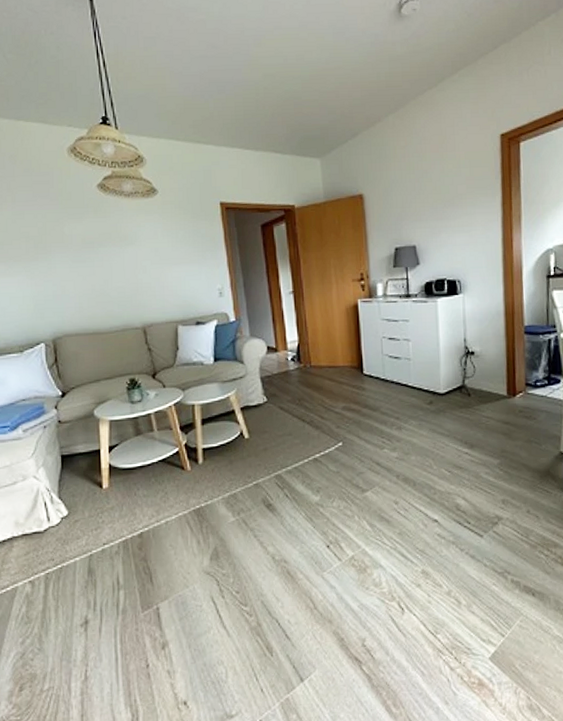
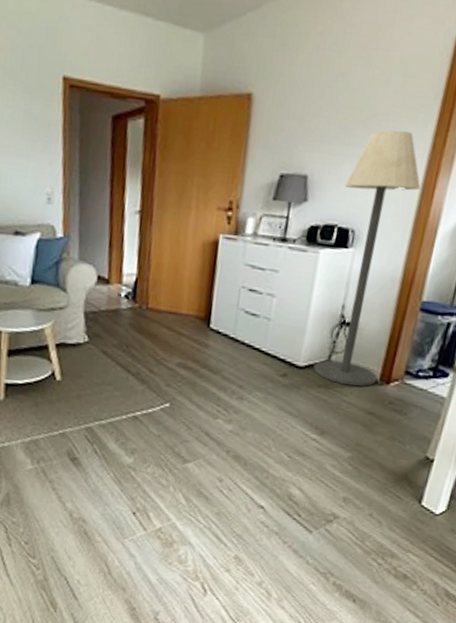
floor lamp: none [445,204,505,403] -> present [313,130,421,387]

